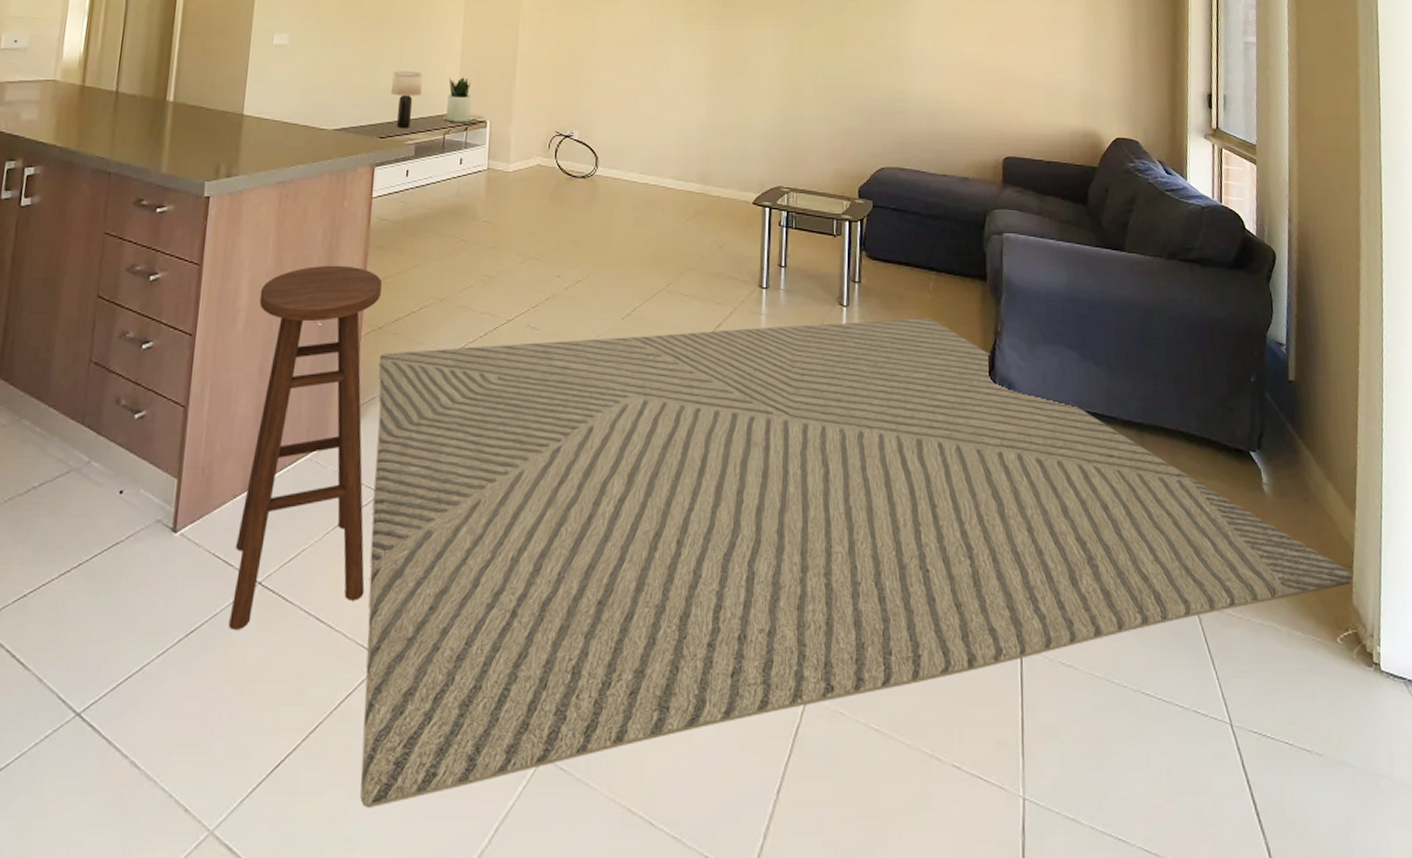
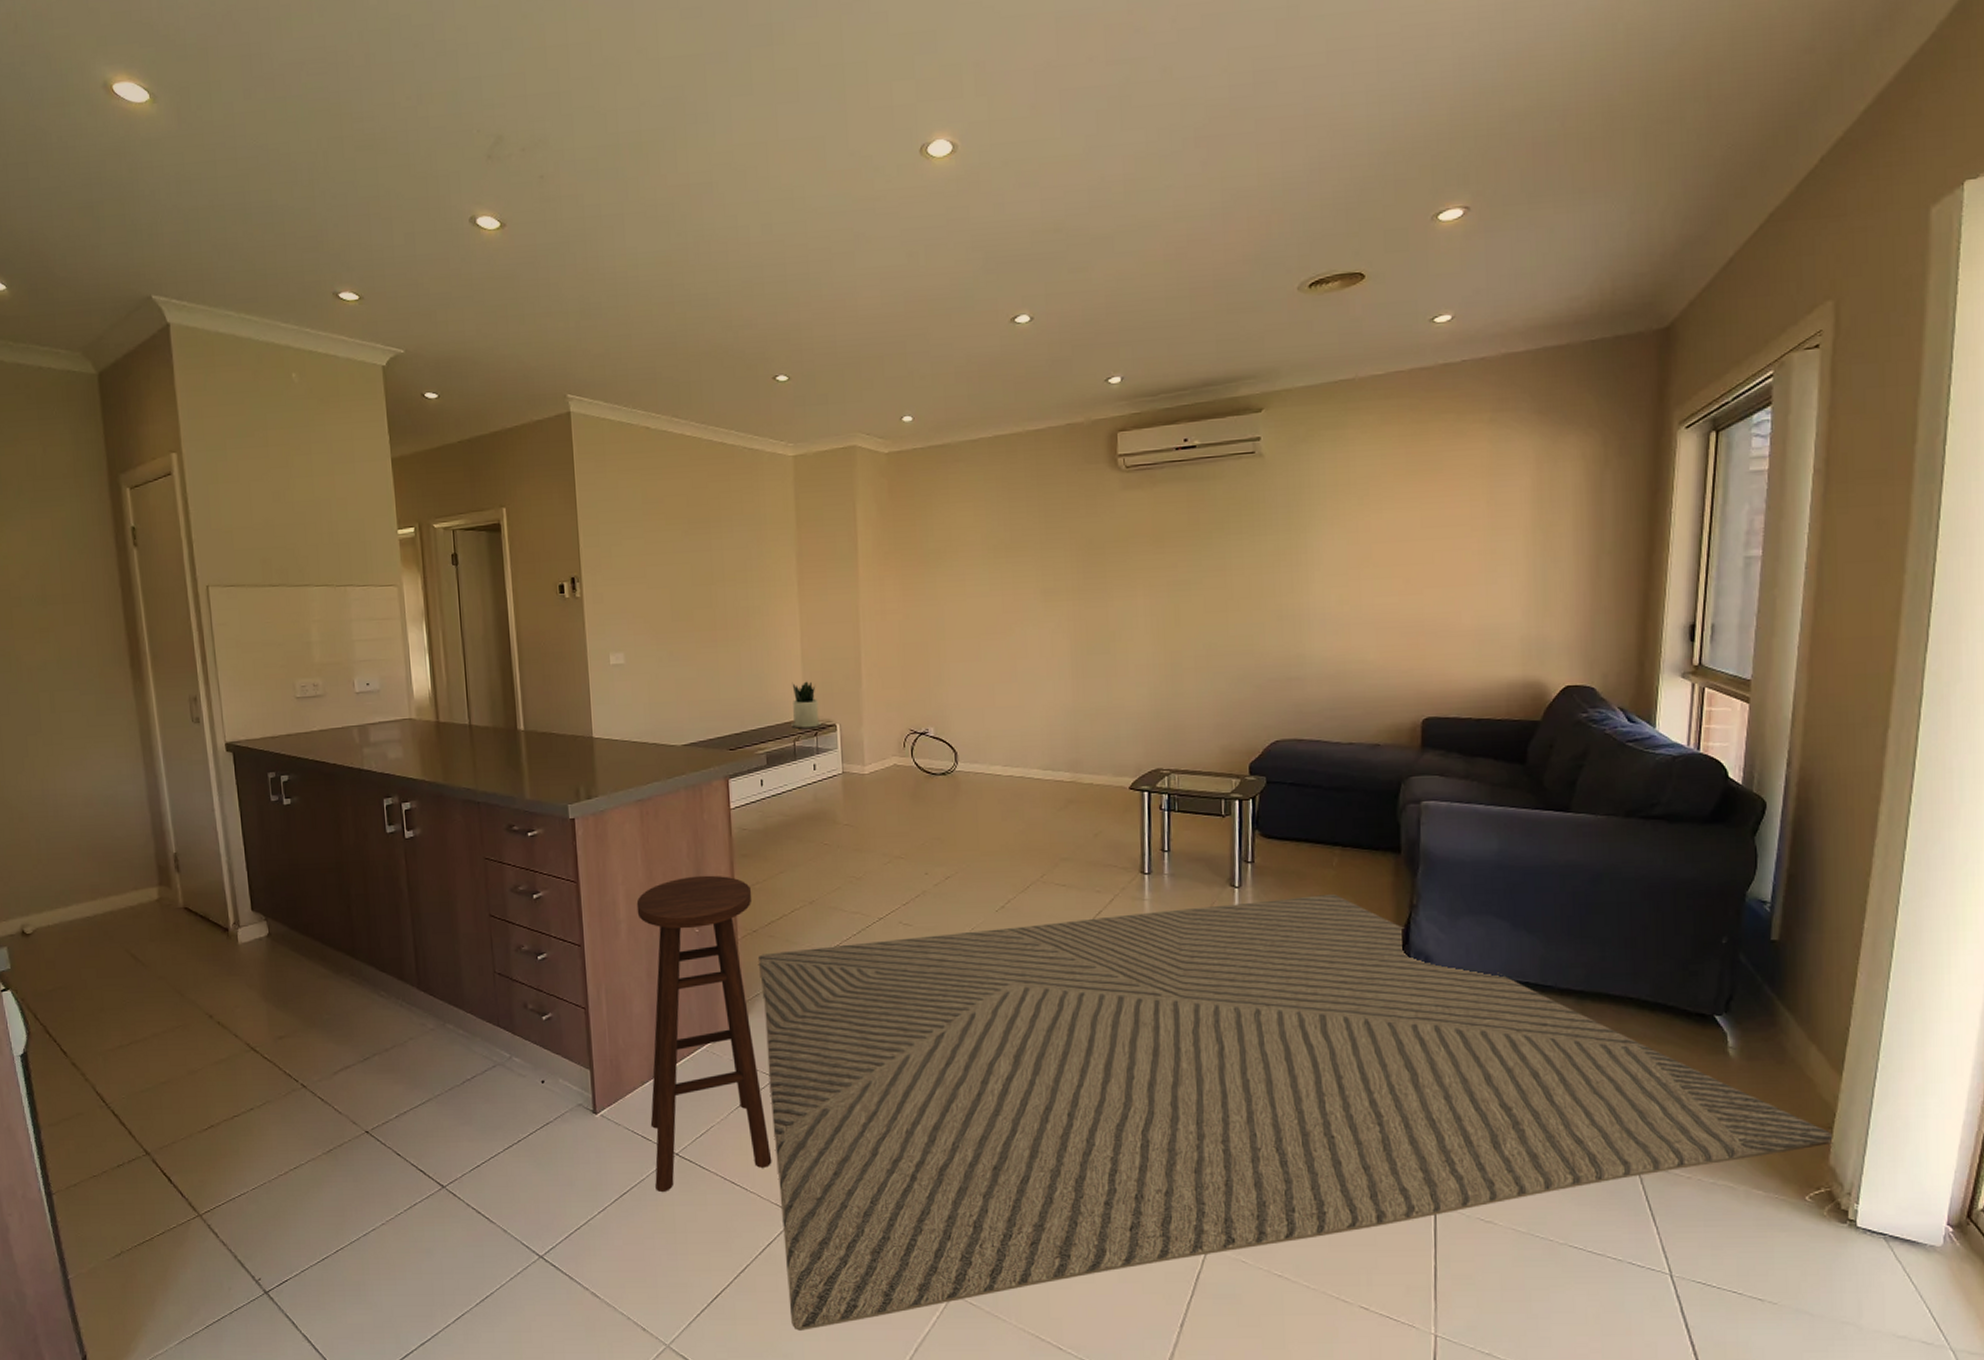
table lamp: present [390,71,423,128] -> none [734,679,766,738]

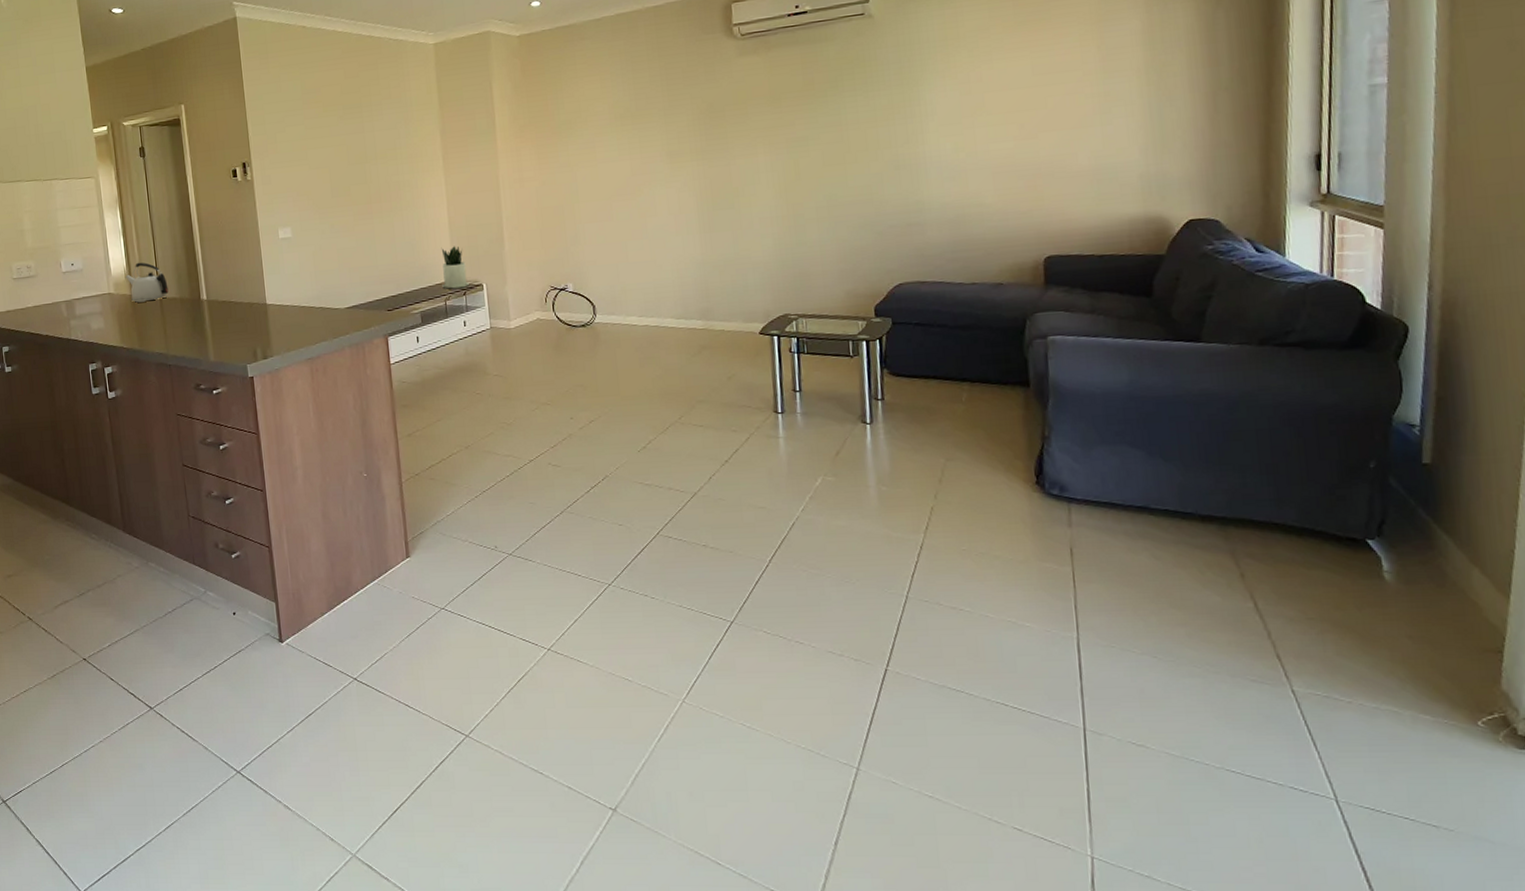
kettle: none [430,684,480,732] -> present [126,262,169,304]
bar stool: present [636,875,772,1192] -> none [310,424,441,713]
rug: present [759,893,1833,1331] -> none [421,427,1505,843]

